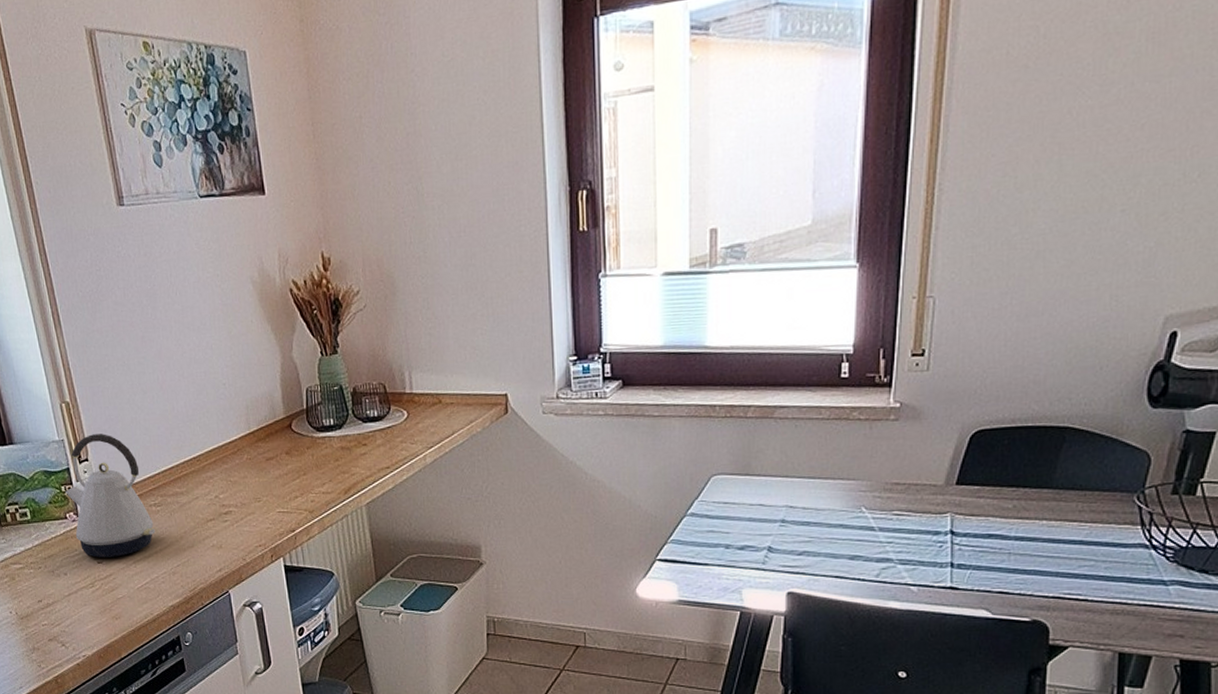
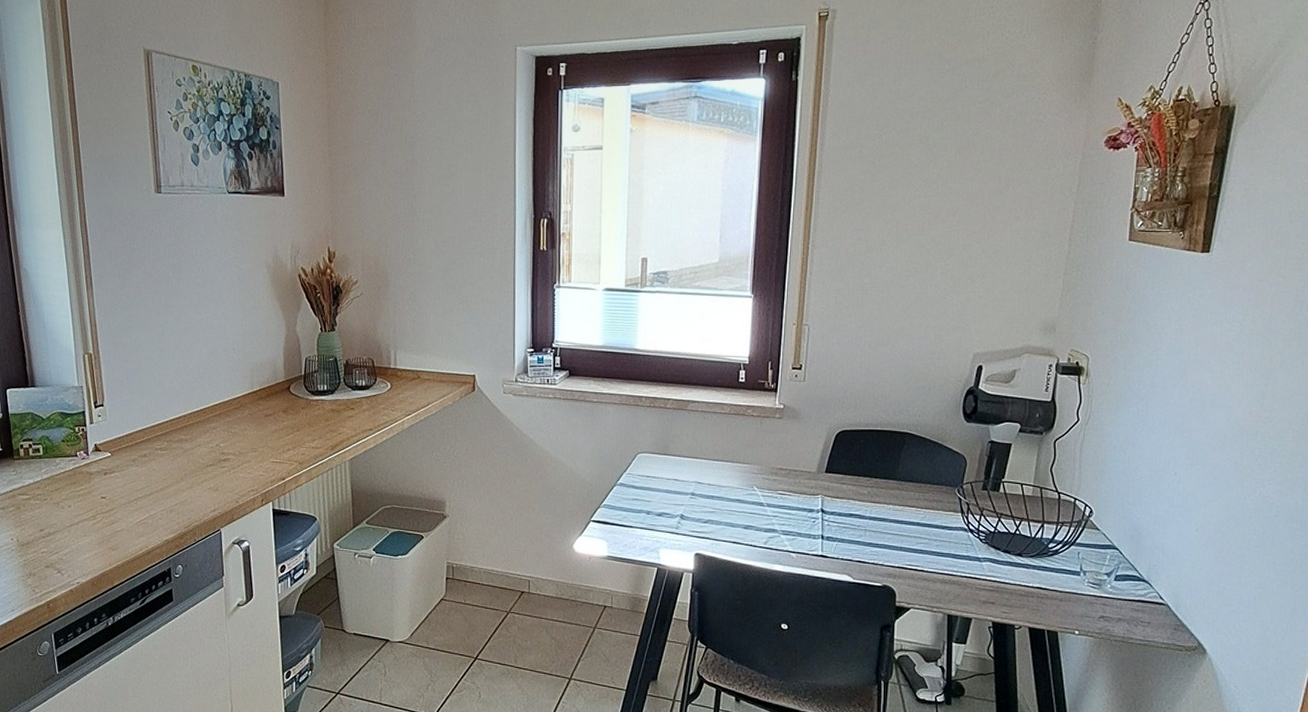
kettle: present [65,434,155,558] -> none [79,383,159,494]

